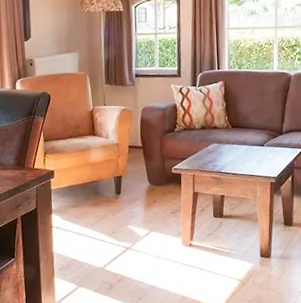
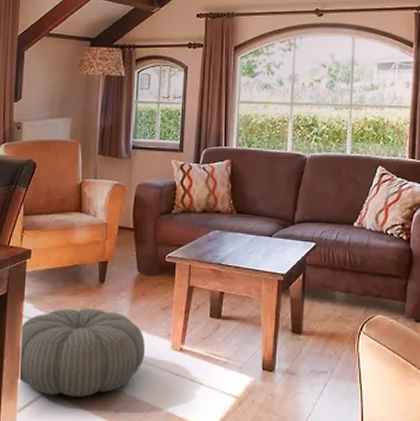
pouf: none [51,216,160,289] -> present [18,308,146,397]

